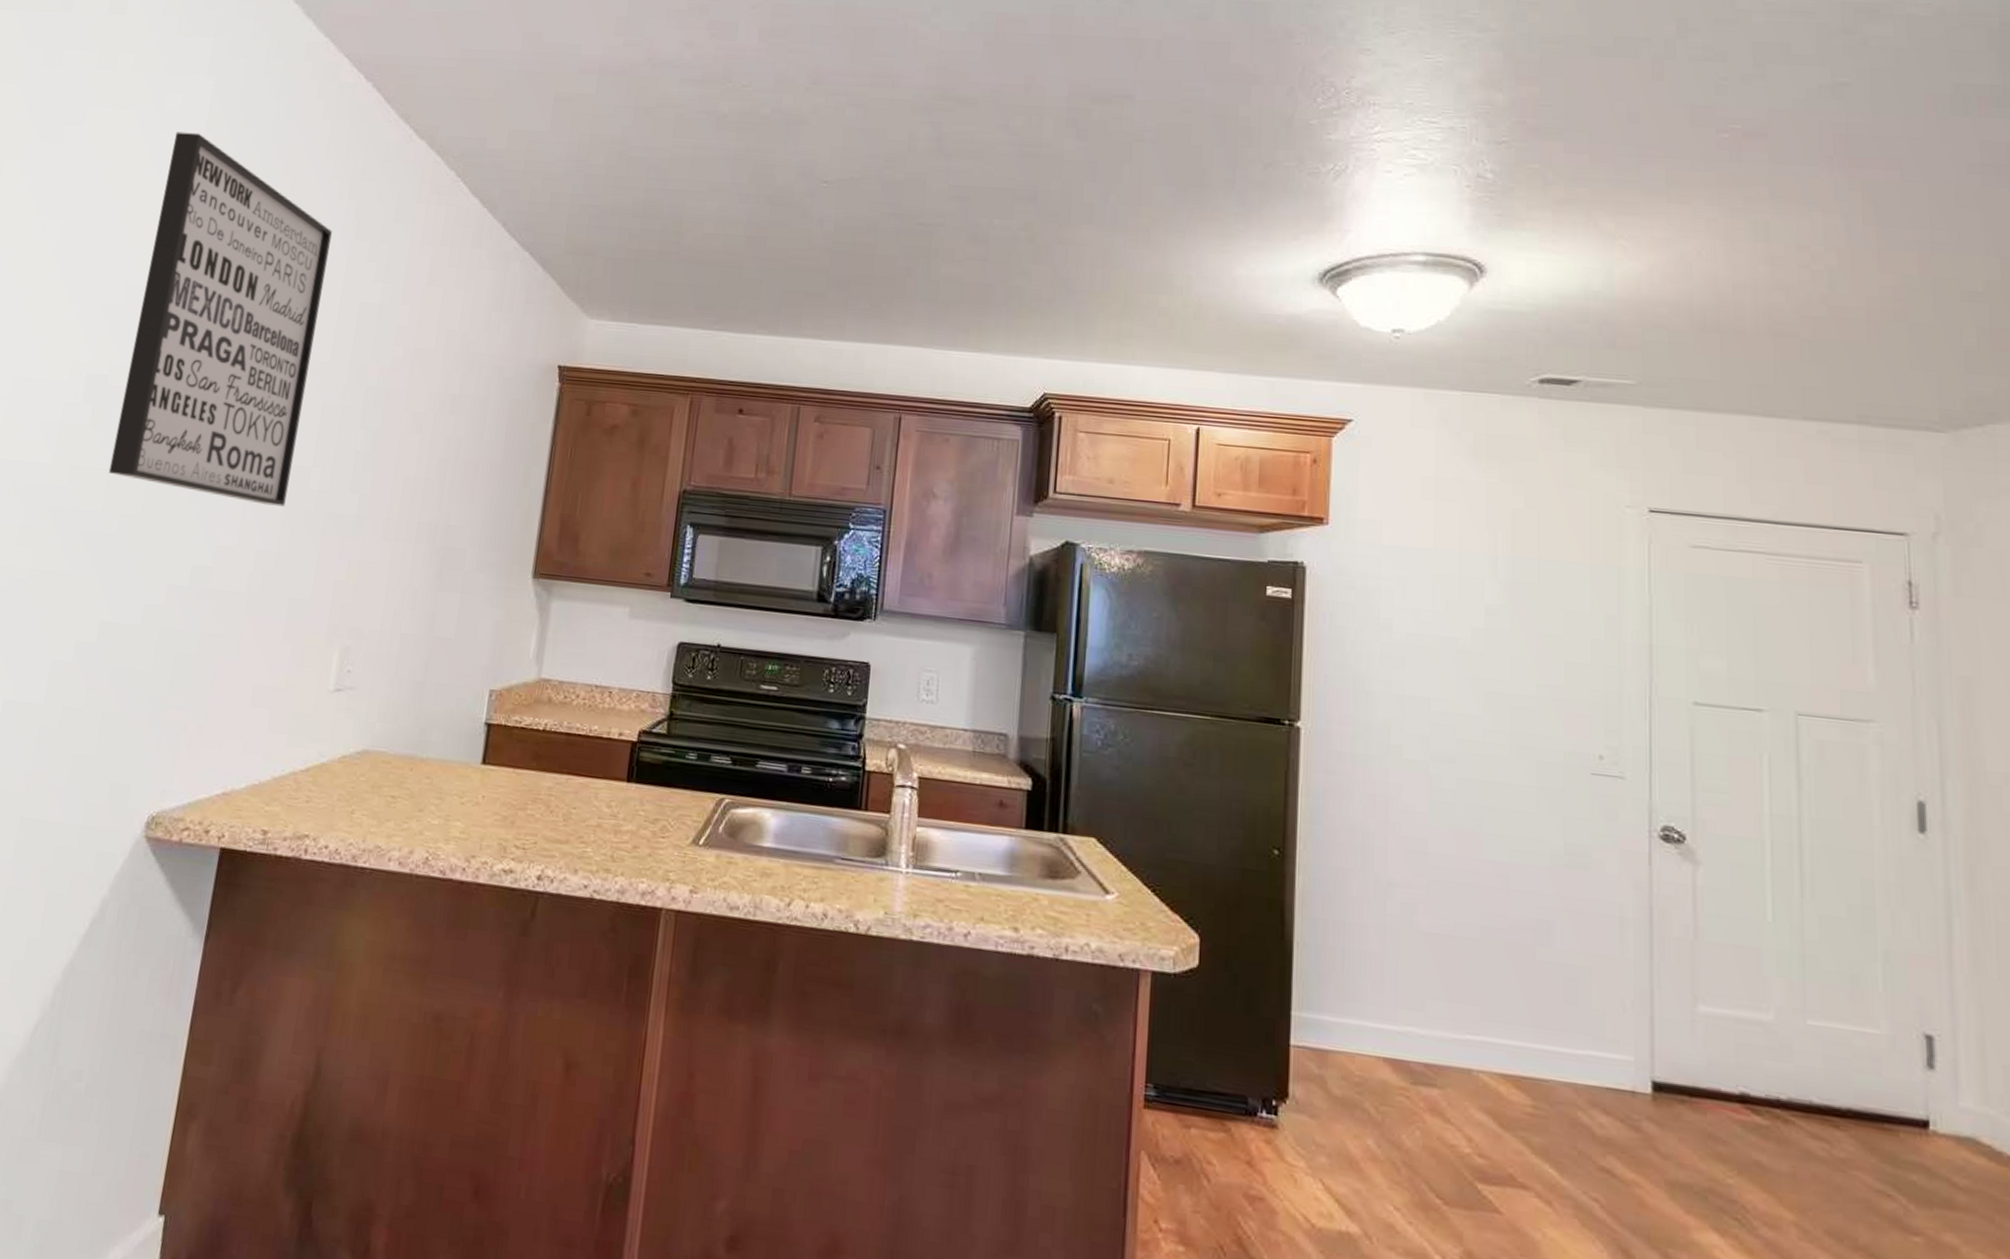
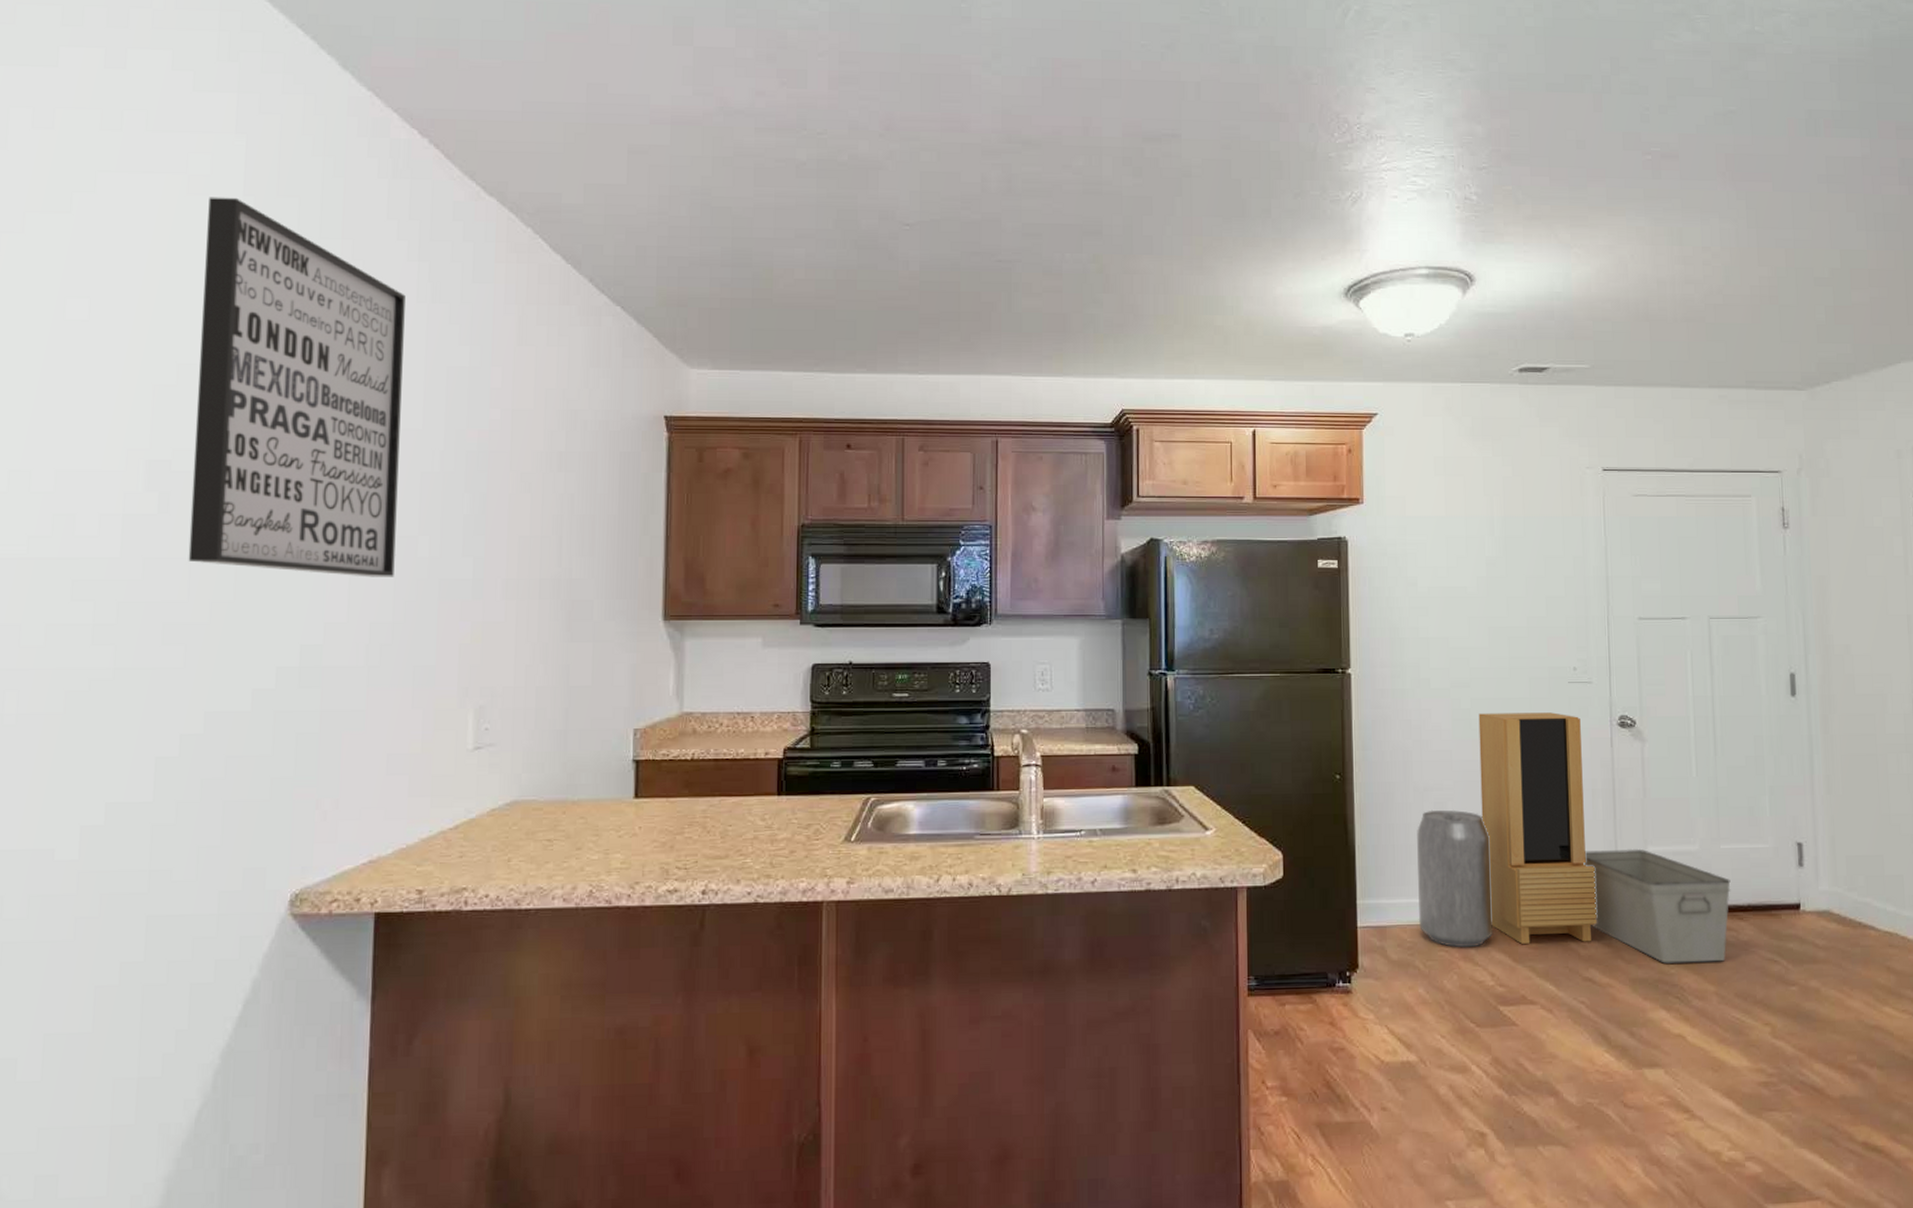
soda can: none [1371,911,1475,1099] -> present [1417,809,1494,948]
storage cabinet: none [1464,798,1620,1120] -> present [1478,712,1597,944]
storage bin: none [1604,997,1822,1181] -> present [1583,848,1731,964]

